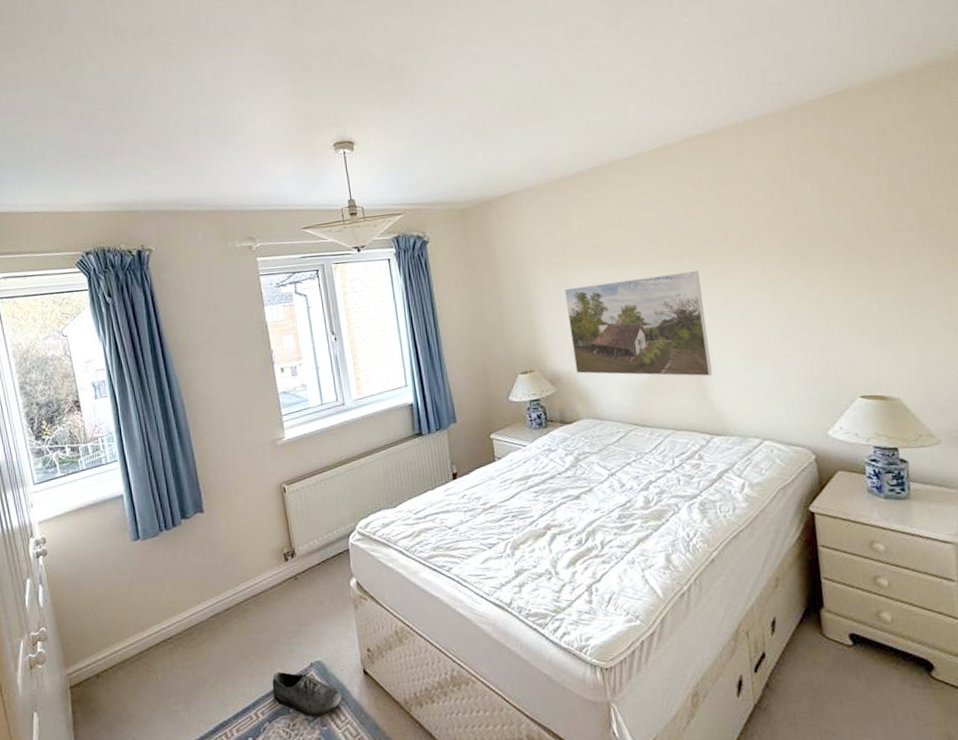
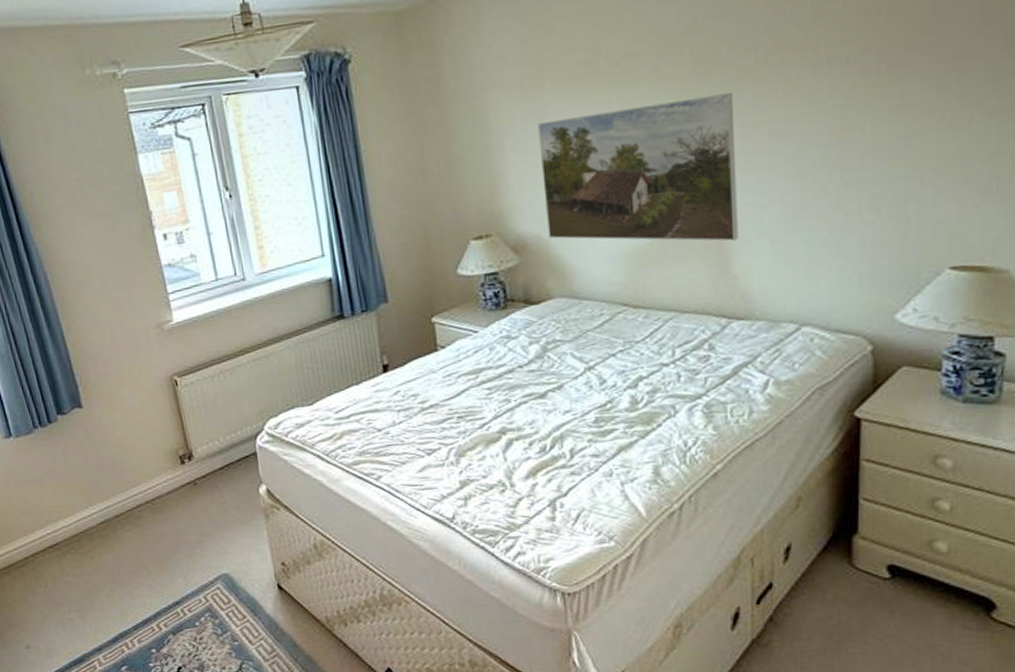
shoe: present [272,662,342,716] -> none [174,575,254,630]

